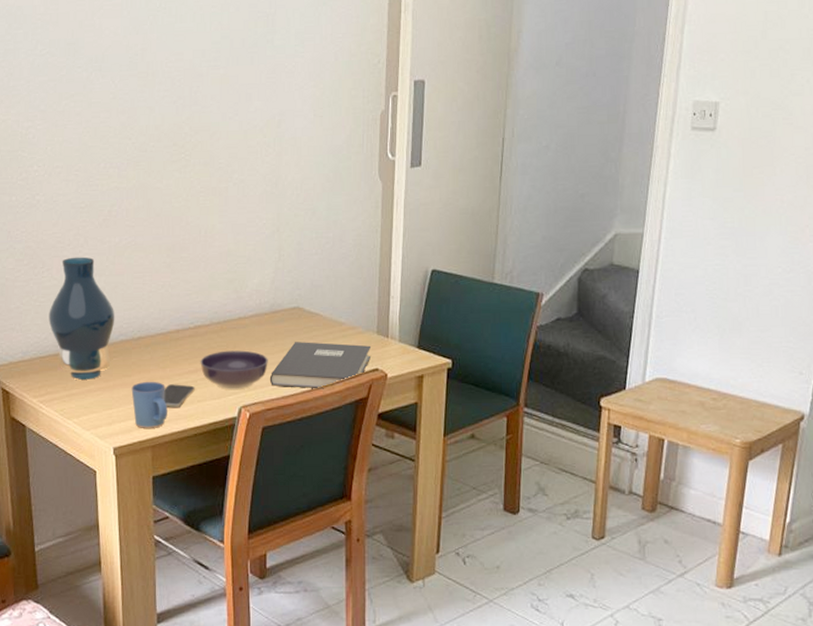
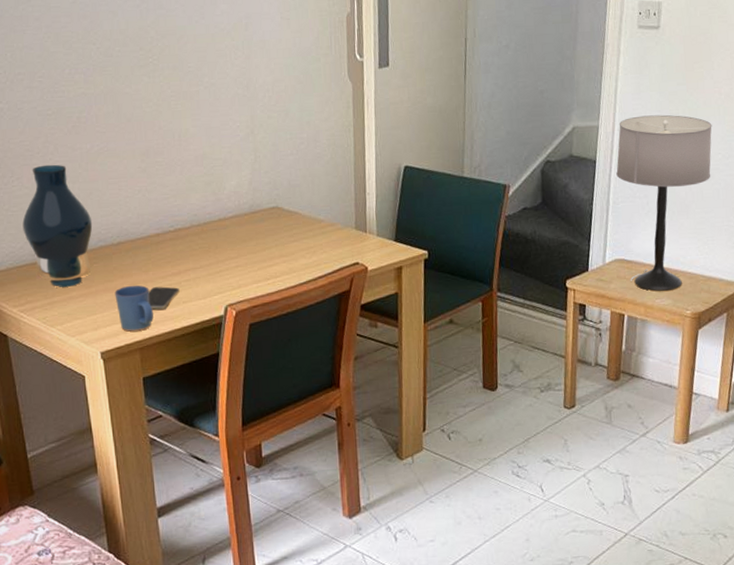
bowl: present [200,350,268,391] -> none [183,250,251,290]
book: present [269,342,372,389] -> none [253,240,351,285]
table lamp: none [661,223,772,417] -> present [616,114,712,292]

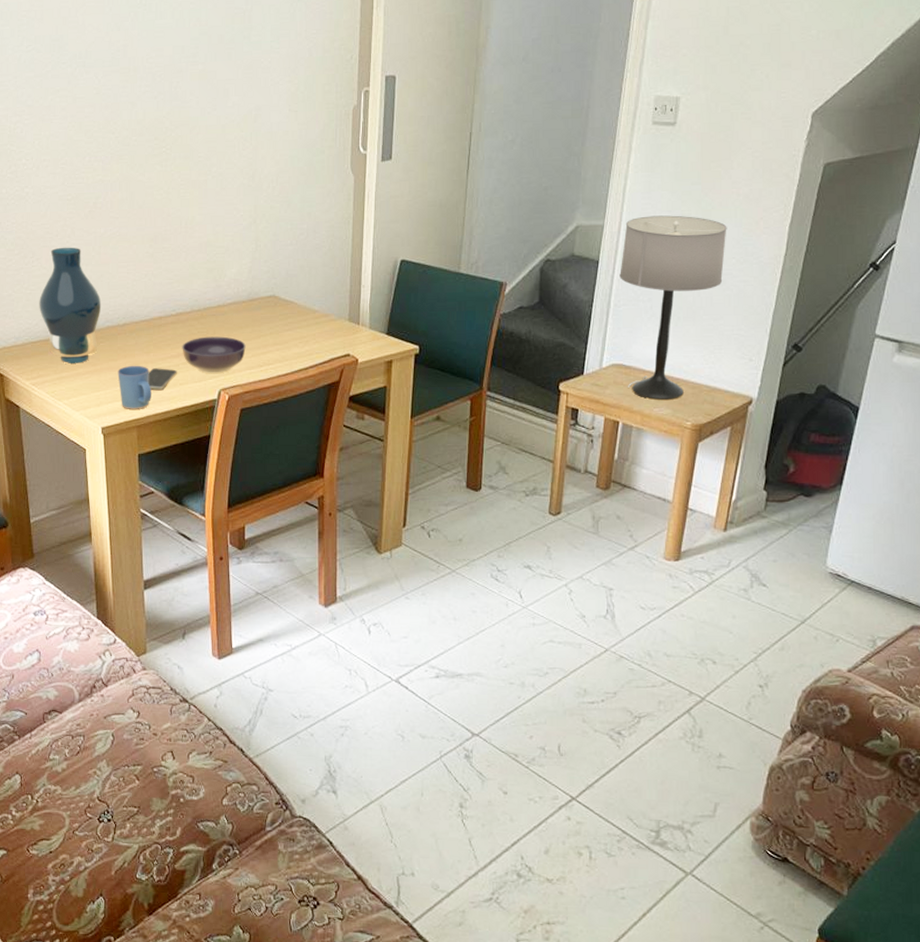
bowl: none [183,250,251,290] -> present [182,336,246,374]

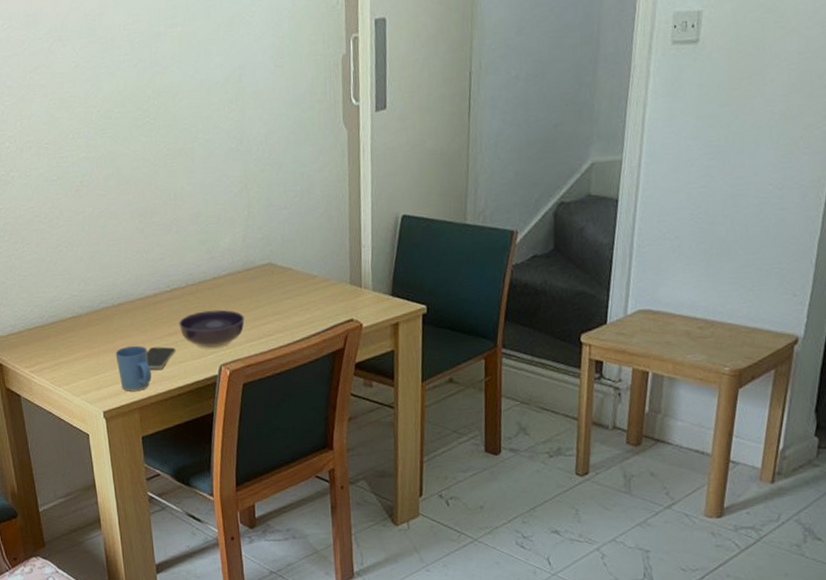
vase: present [39,247,102,363] -> none [32,228,95,349]
table lamp: present [619,215,727,401] -> none [642,142,762,346]

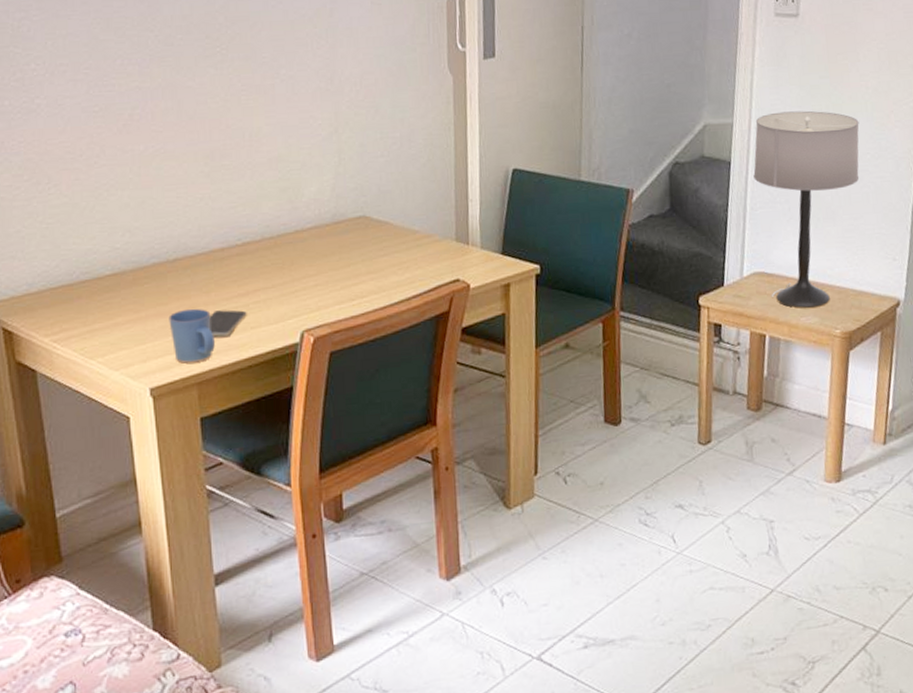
bowl: present [179,309,245,350] -> none [251,267,333,314]
table lamp: none [642,142,762,346] -> present [753,110,860,309]

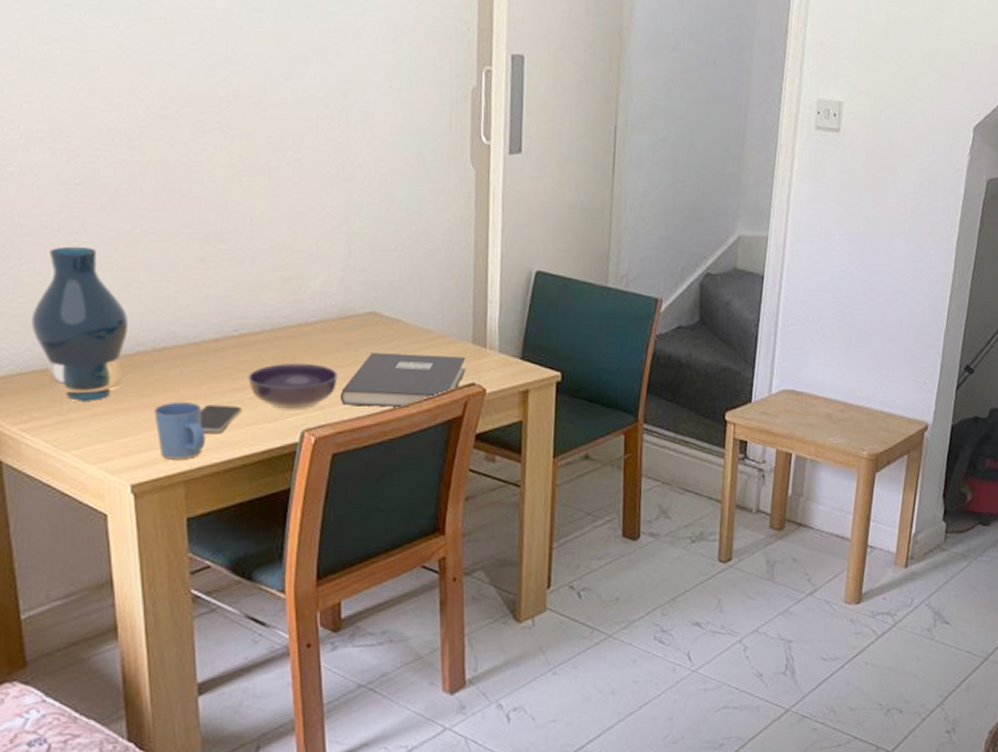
vase: none [59,168,144,312] -> present [31,246,129,401]
bowl: none [251,267,333,314] -> present [248,363,338,411]
book: none [335,254,451,306] -> present [339,353,466,408]
table lamp: present [753,110,860,309] -> none [787,228,896,429]

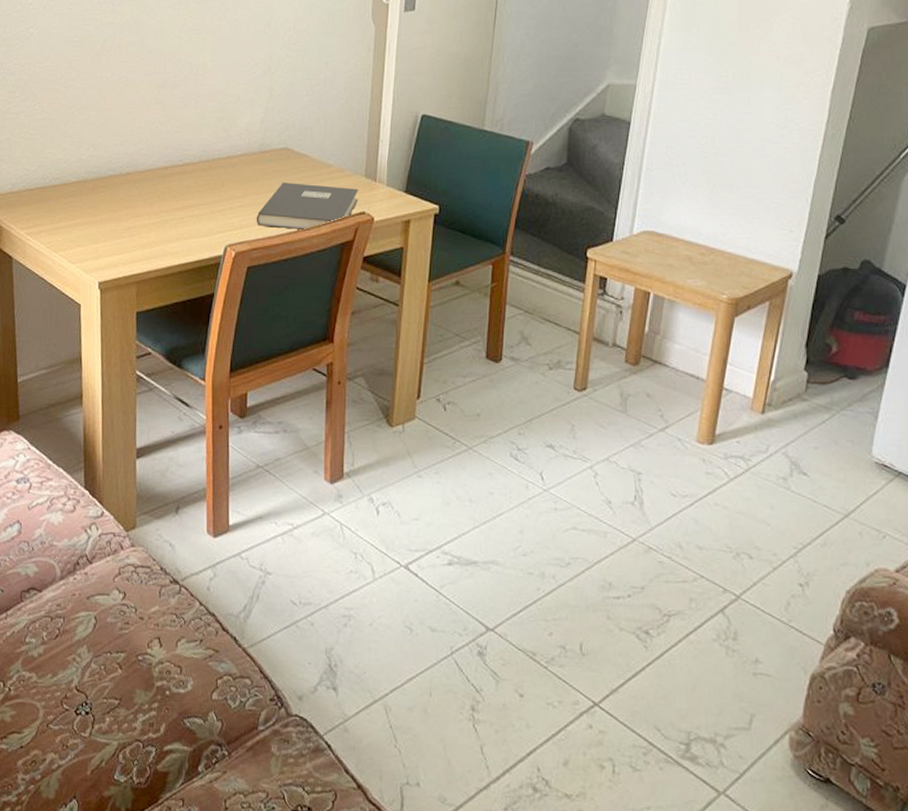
vase: present [31,246,129,401] -> none [38,91,105,213]
mug: present [154,401,205,460] -> none [118,217,154,264]
mobile phone: present [200,405,242,433] -> none [150,221,182,244]
bowl: present [248,363,338,411] -> none [187,189,255,229]

